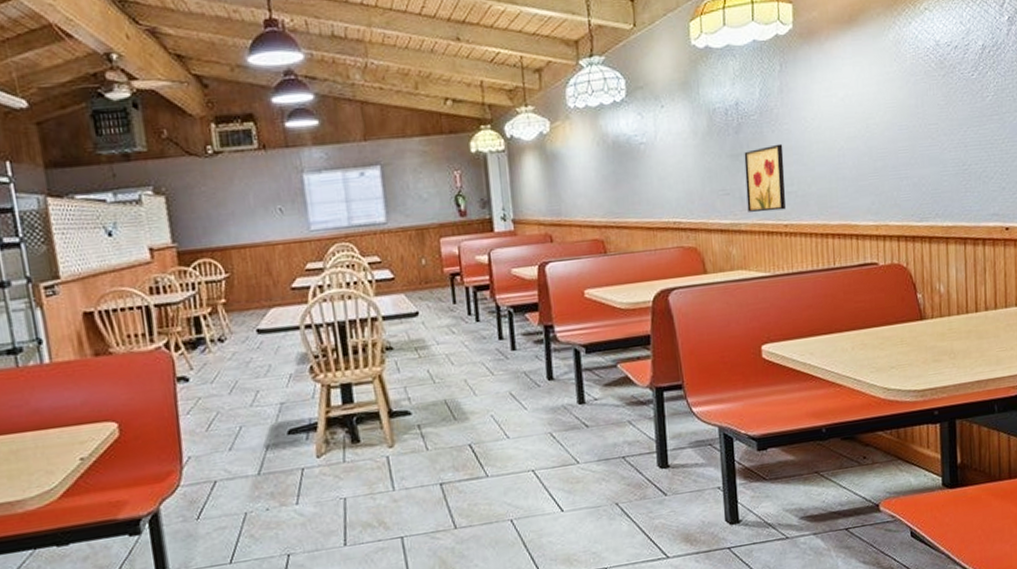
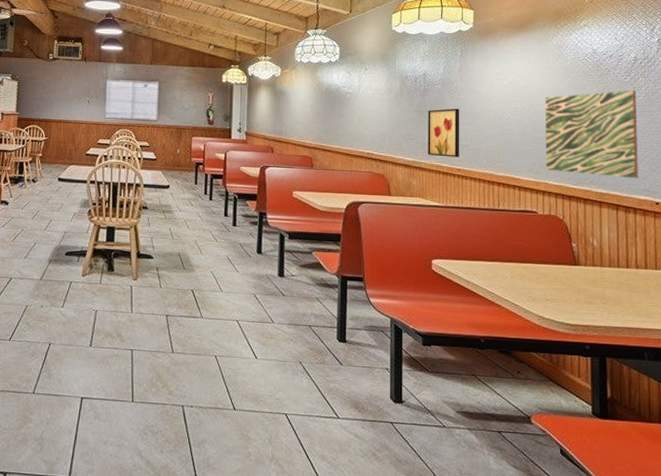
wall art: none [882,88,987,209] -> present [545,90,638,179]

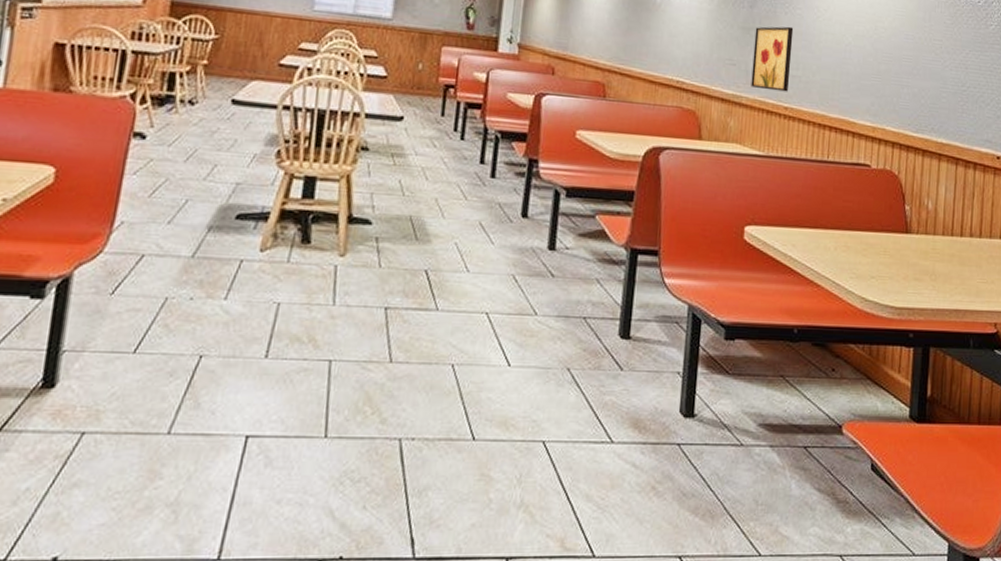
wall art: present [545,90,638,179] -> none [884,16,989,127]

